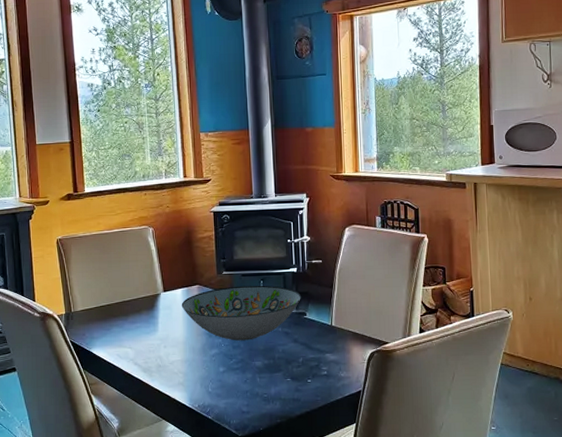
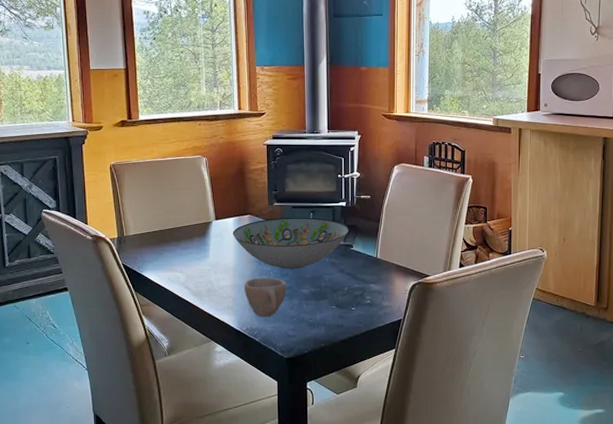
cup: none [195,350,239,393] -> present [244,277,286,318]

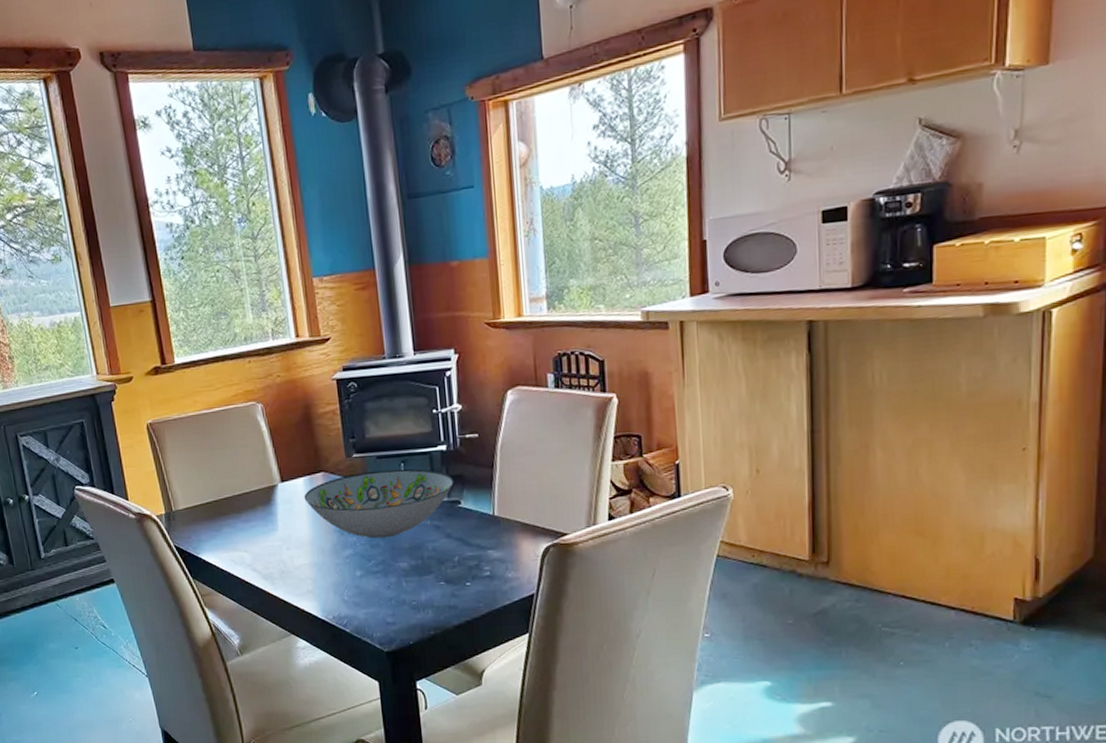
cup: present [244,277,286,318] -> none [325,550,379,602]

